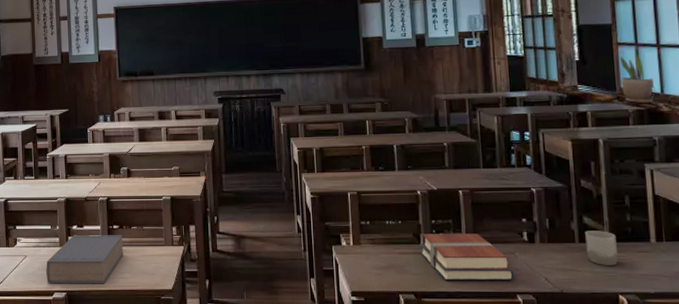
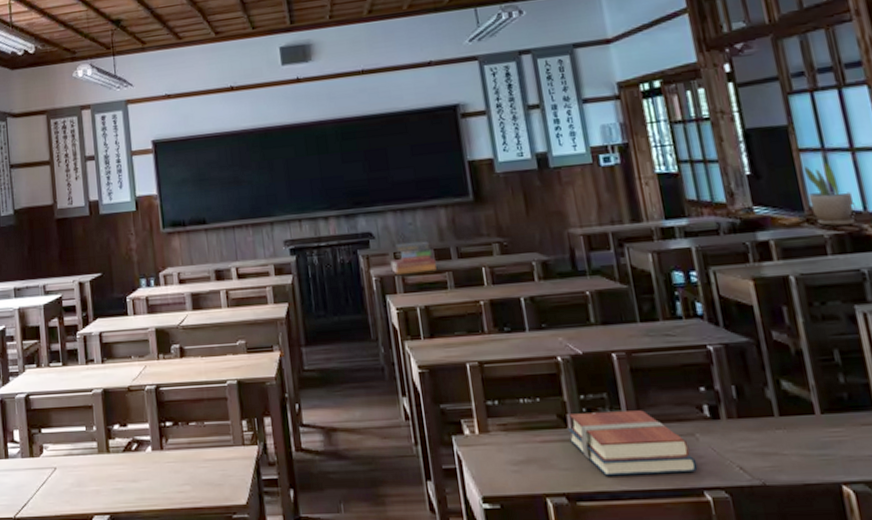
book: present [46,235,124,284] -> none [81,434,181,504]
books: none [295,98,331,122] -> present [390,240,436,275]
cup: present [585,231,619,265] -> none [786,398,836,446]

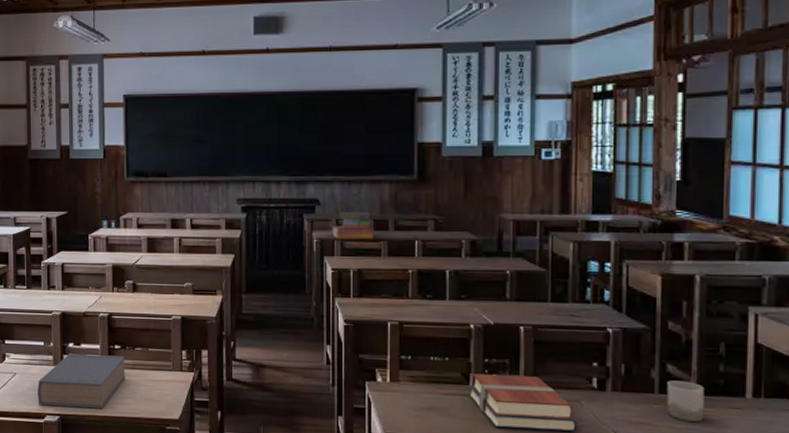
book: none [81,434,181,504] -> present [37,354,126,409]
cup: none [786,398,836,446] -> present [667,380,705,422]
potted plant: present [804,163,856,226] -> none [730,177,772,235]

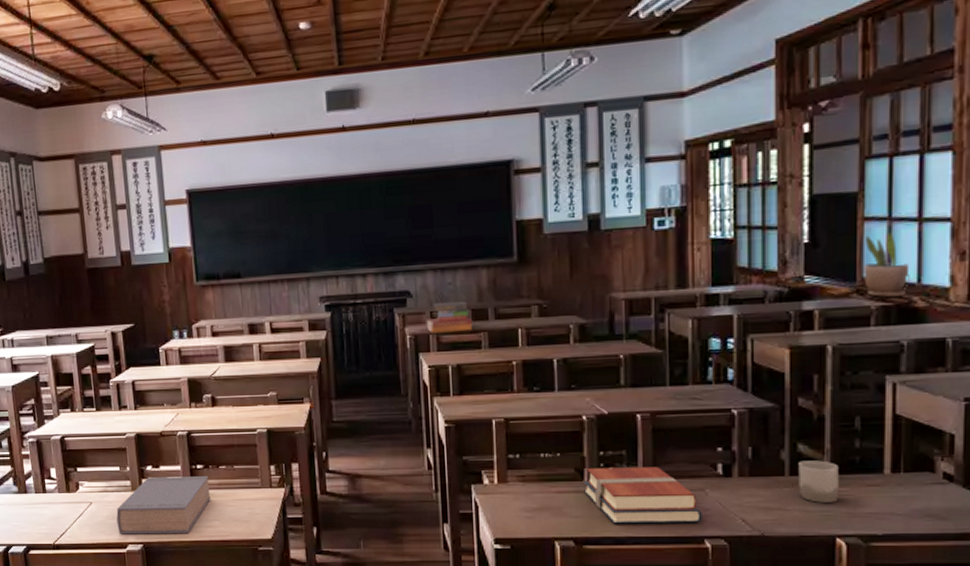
potted plant: none [730,177,772,235] -> present [864,233,910,297]

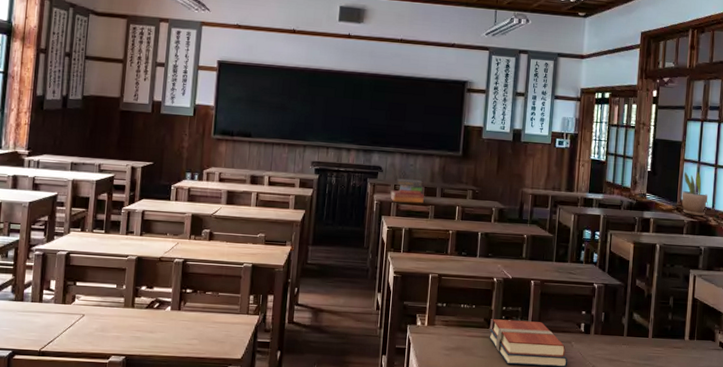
book: present [116,476,211,535] -> none [104,296,196,350]
cup: present [798,460,840,503] -> none [631,326,658,358]

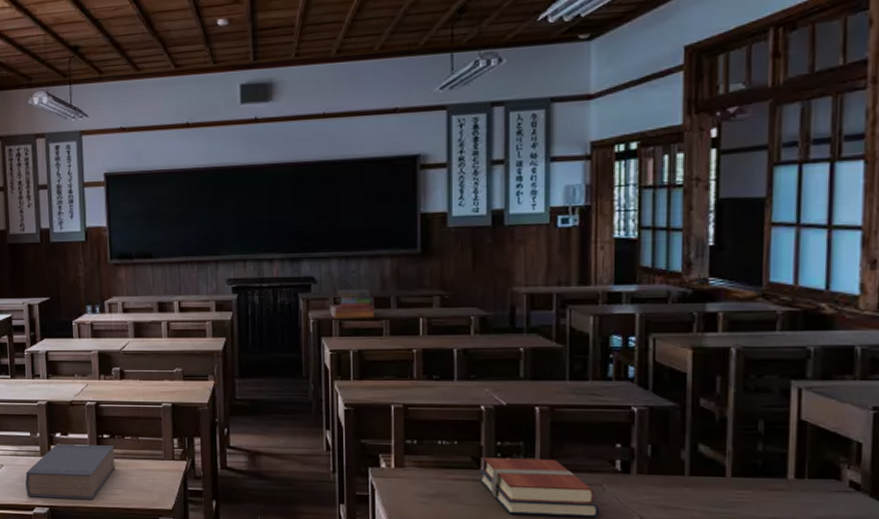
book: none [104,296,196,350] -> present [25,444,116,500]
potted plant: present [681,171,708,216] -> none [770,239,818,302]

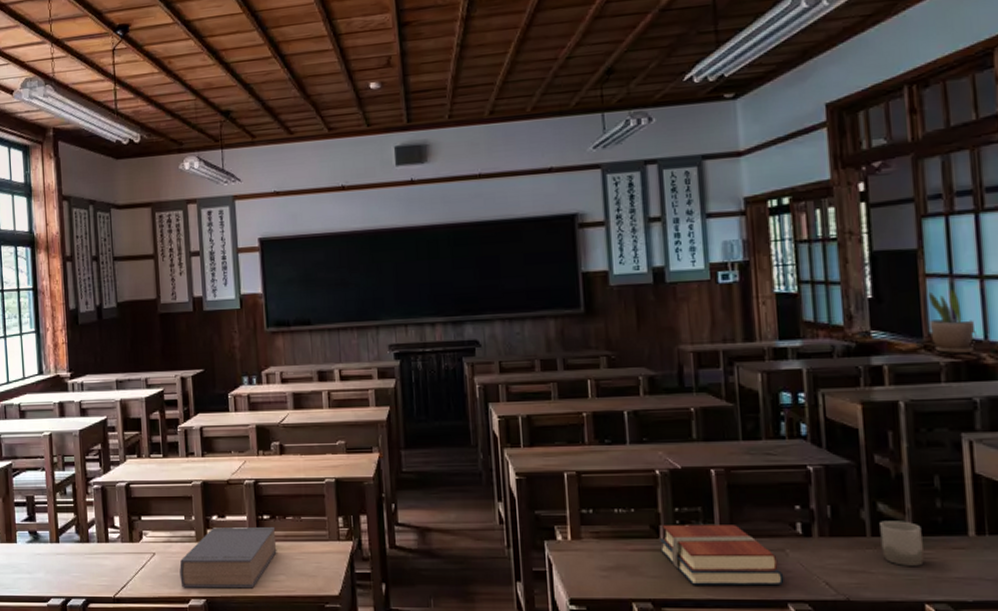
books: present [329,289,374,319] -> none [495,351,541,383]
cup: none [698,461,742,505] -> present [880,521,925,566]
potted plant: none [770,239,818,302] -> present [929,290,976,353]

